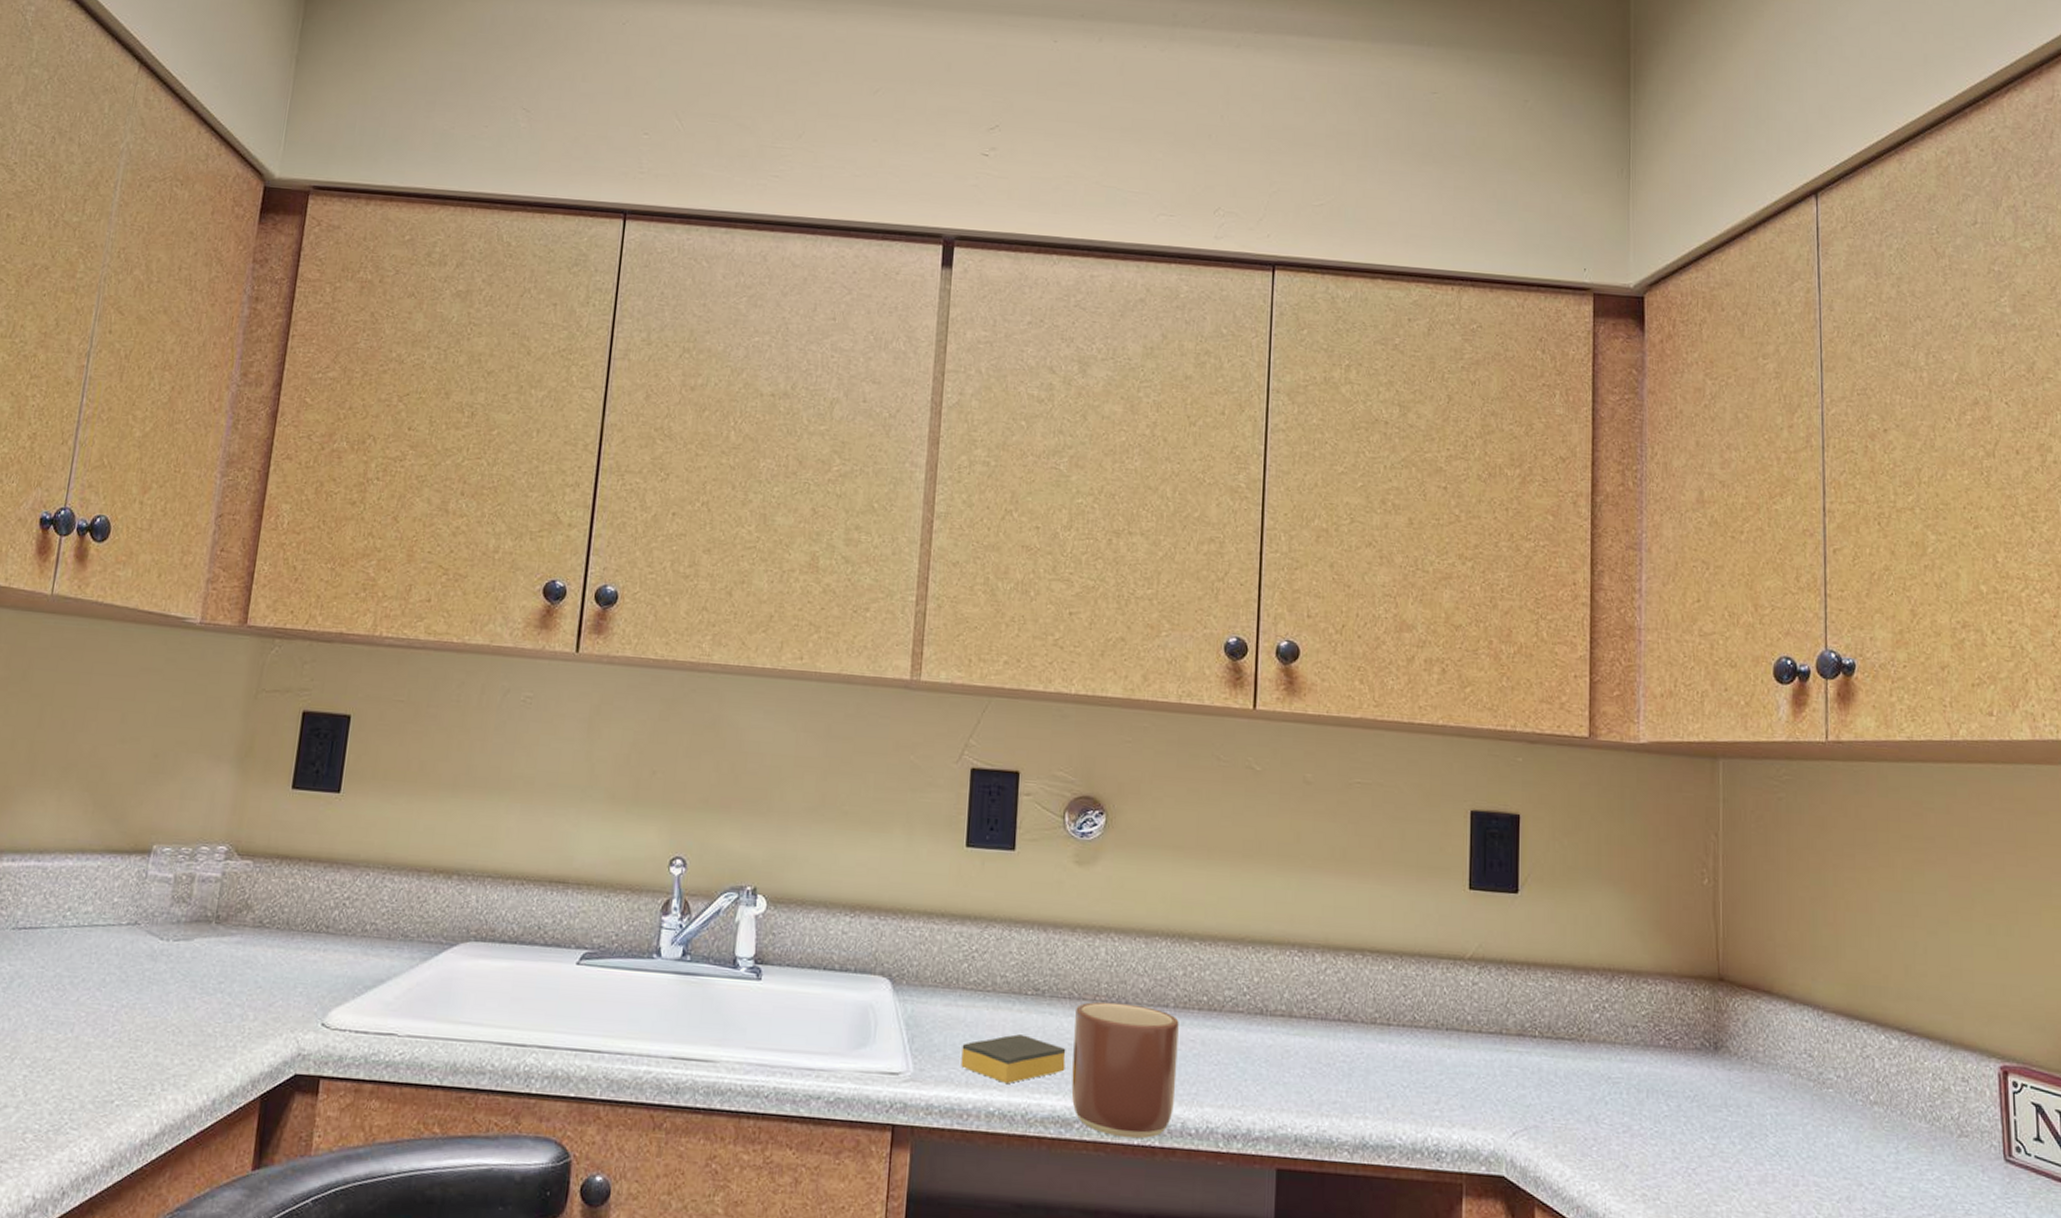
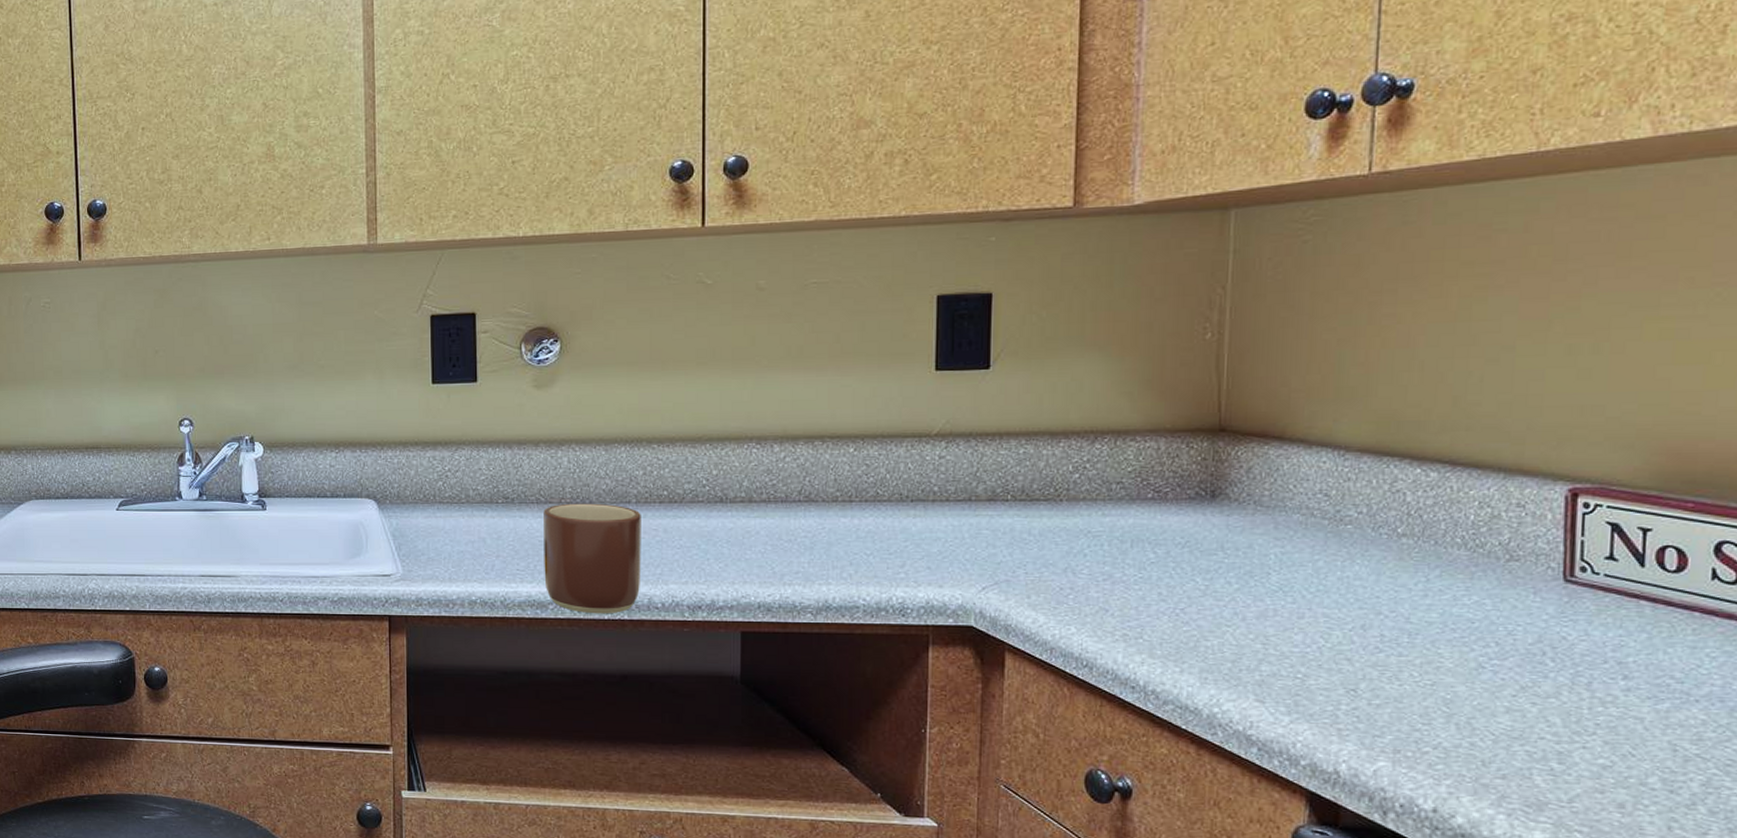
sponge: present [961,1034,1066,1084] -> none [443,536,537,577]

